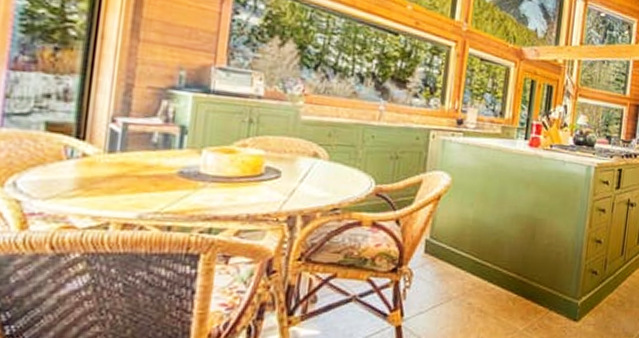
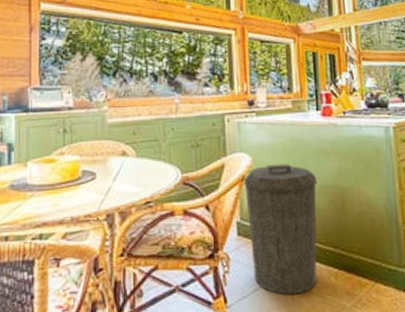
trash can: none [434,186,513,315] -> present [243,163,318,295]

